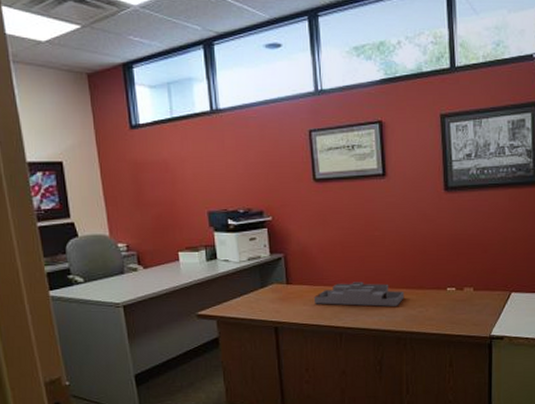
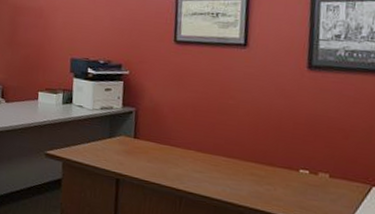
desk organizer: present [313,281,404,307] -> none [158,145,253,179]

